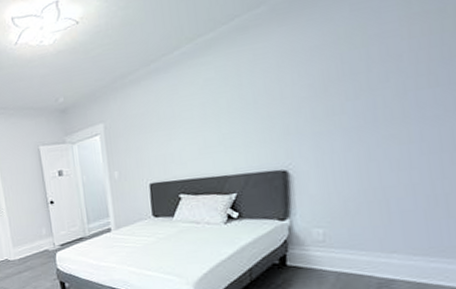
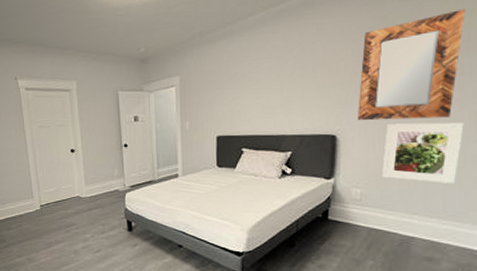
home mirror: none [311,10,435,152] -> present [358,9,465,121]
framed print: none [347,141,447,215] -> present [382,122,464,185]

